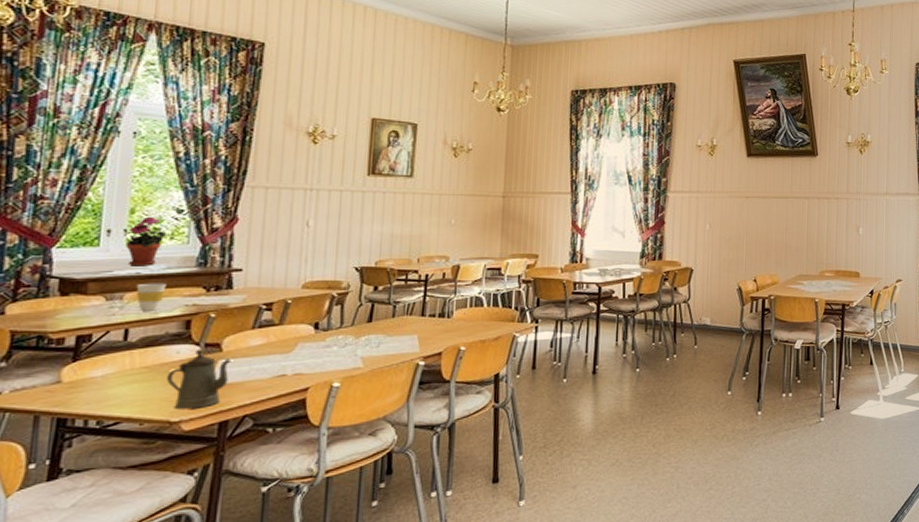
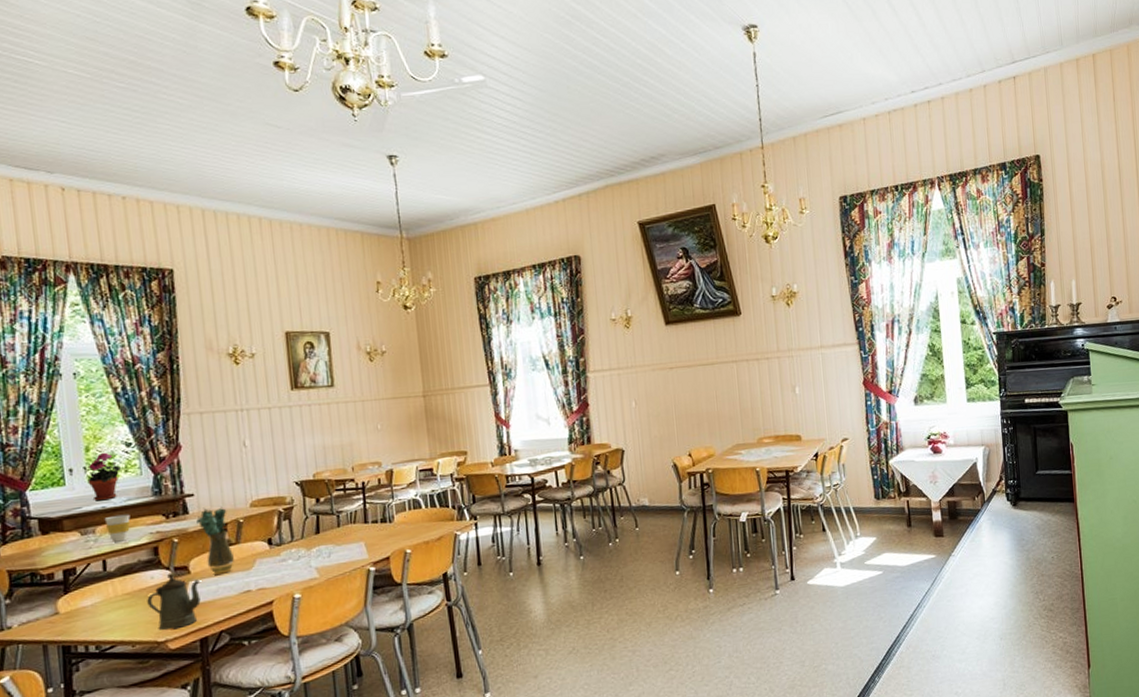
vase: none [240,284,276,355] -> present [196,507,235,575]

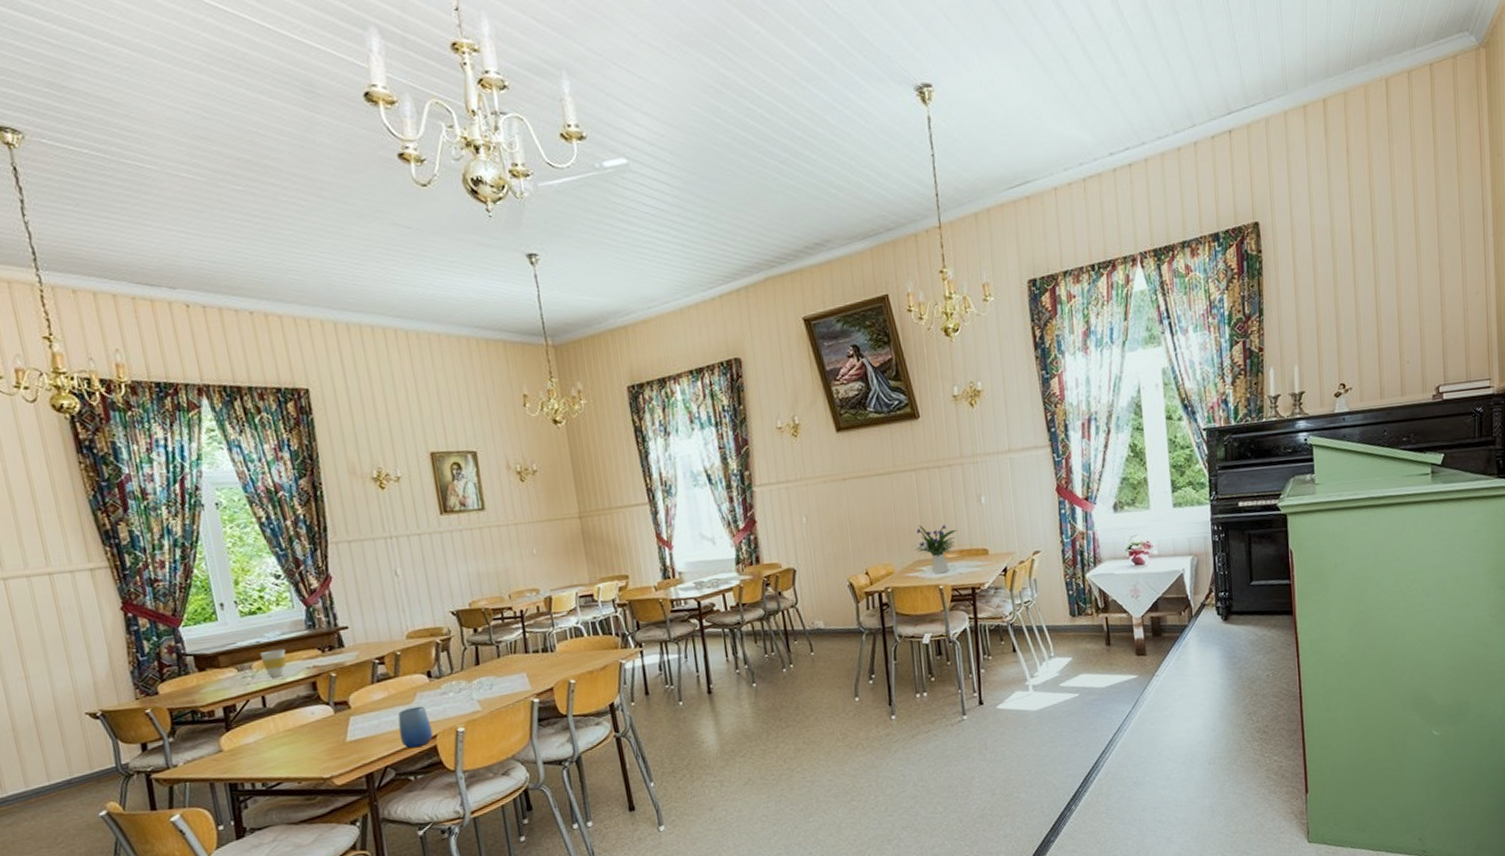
potted plant: present [87,452,121,501] -> none [239,585,272,636]
coffee pot: present [147,572,201,631] -> none [309,707,363,768]
vase: present [196,507,235,575] -> none [353,639,395,709]
cup: none [236,572,270,614] -> present [397,706,433,749]
flower arrangement: none [731,411,773,458] -> present [912,524,957,574]

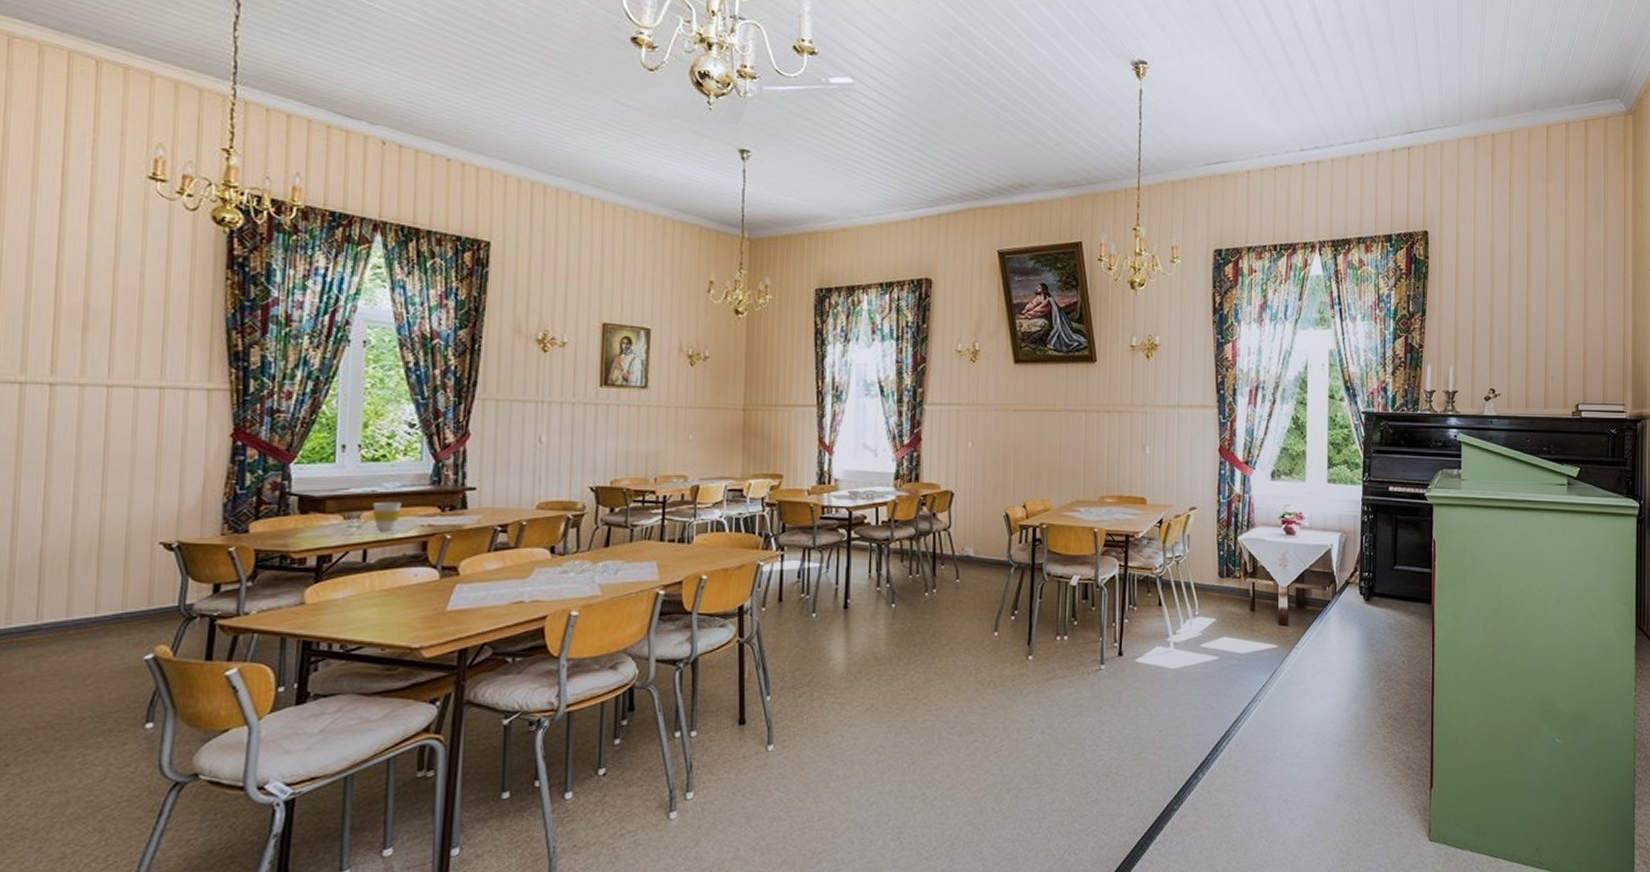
cup: present [397,706,433,749] -> none [506,582,543,627]
flower arrangement: present [912,524,957,574] -> none [1072,465,1119,517]

